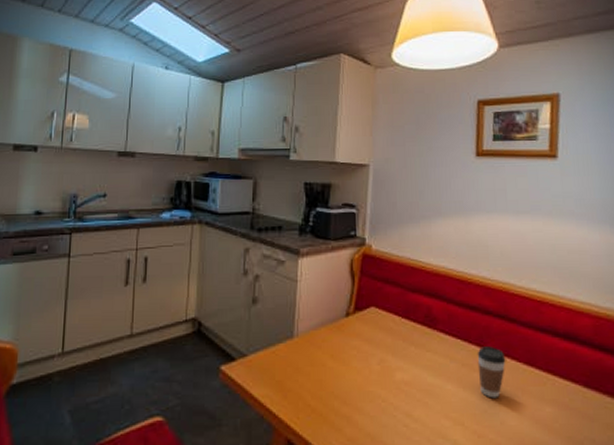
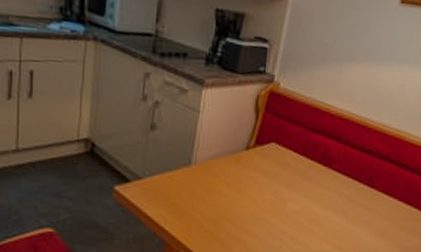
coffee cup: present [477,346,506,399] -> none [361,186,389,230]

